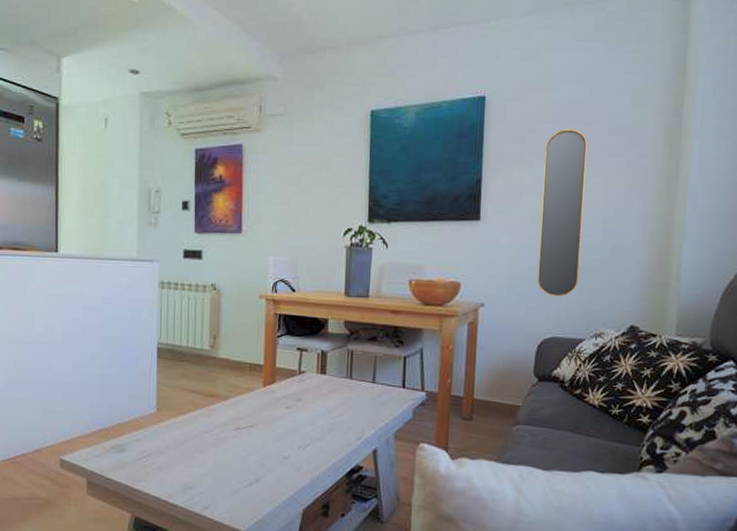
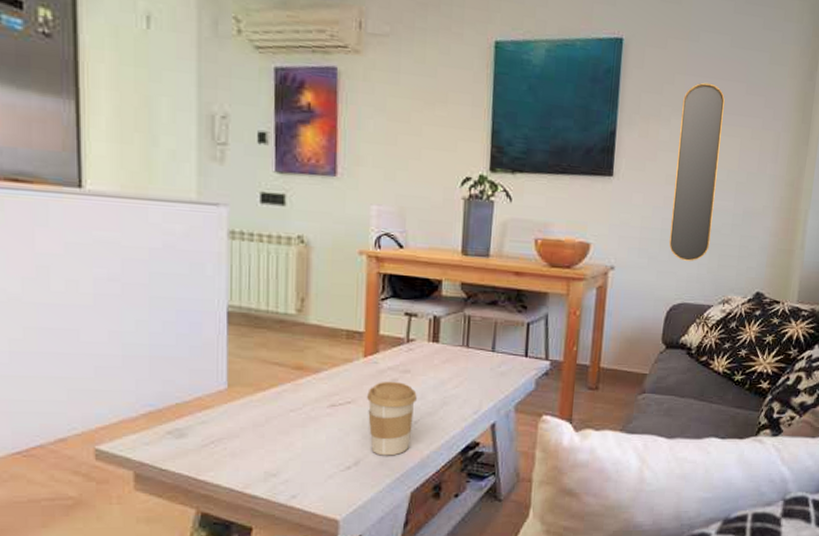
coffee cup: none [266,408,308,476] -> present [367,381,417,456]

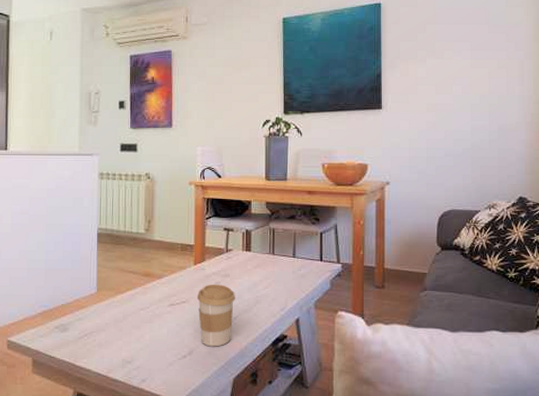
home mirror: present [668,82,725,261] -> none [434,28,471,173]

